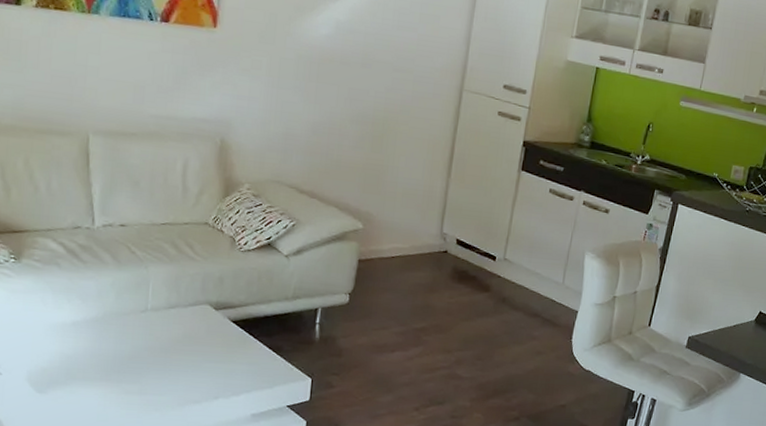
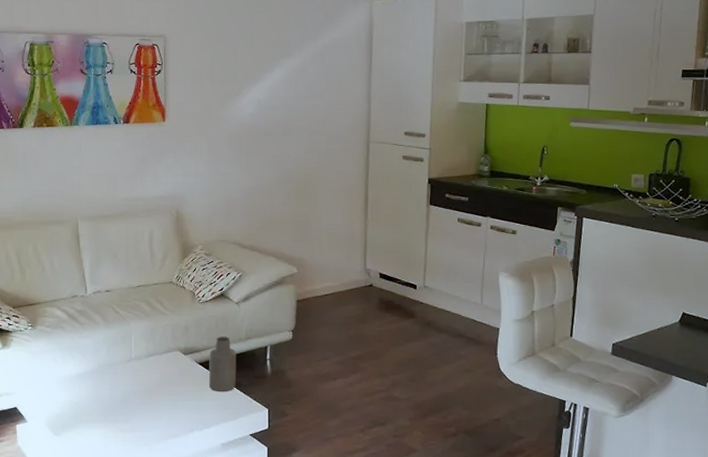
vase: none [243,292,280,356] -> present [209,336,237,391]

